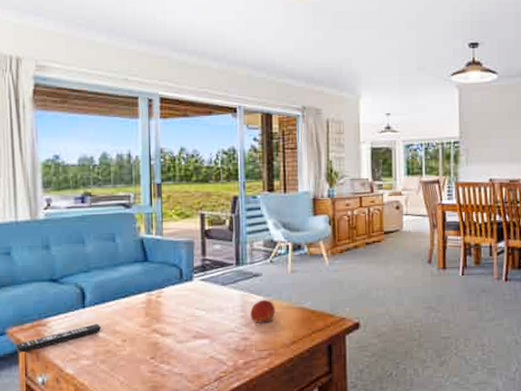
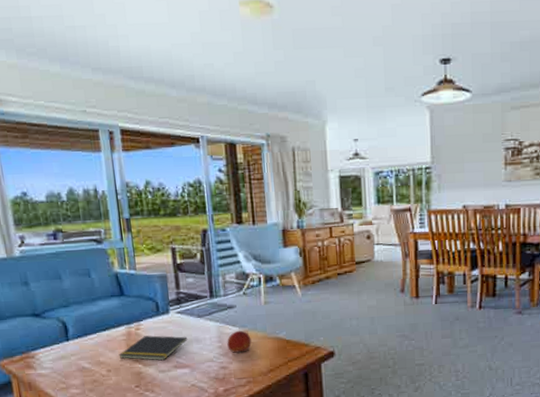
remote control: present [16,324,101,353] -> none [9,355,86,383]
notepad: none [136,303,210,331] -> present [118,335,188,361]

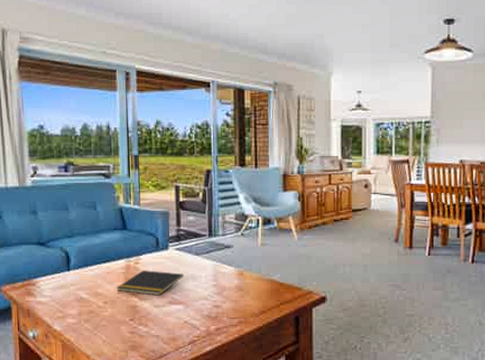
fruit: present [227,330,252,353] -> none [222,270,246,292]

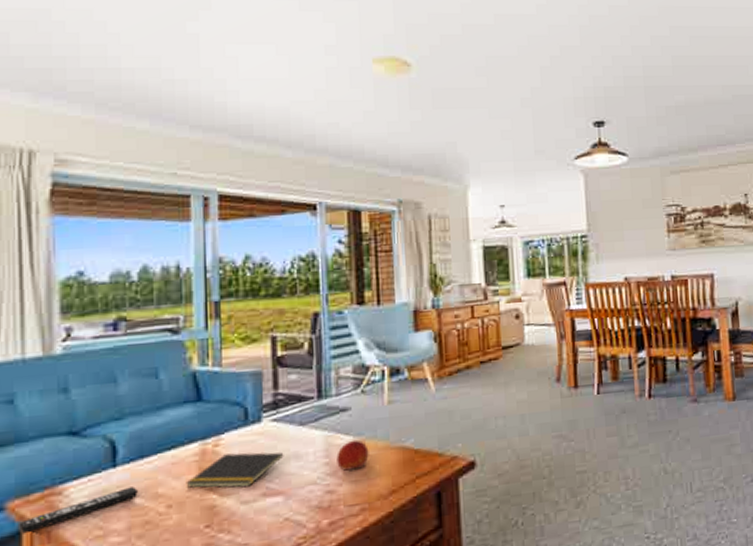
remote control: none [9,286,84,309] -> present [19,487,138,534]
fruit: none [222,270,246,292] -> present [336,439,369,471]

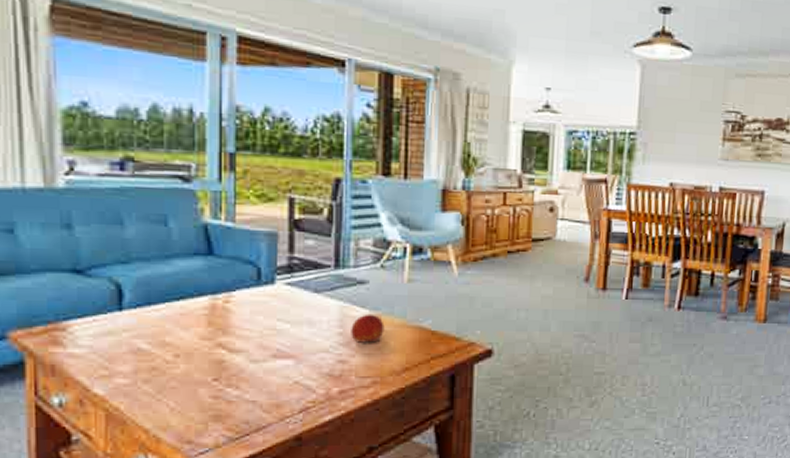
remote control: present [19,487,138,534] -> none [22,332,144,365]
notepad: present [186,452,284,488] -> none [194,312,297,347]

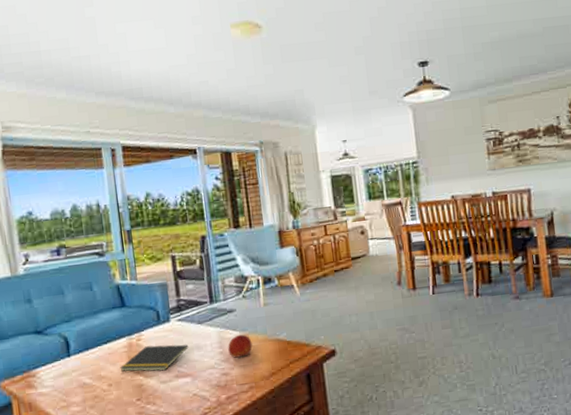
notepad: none [194,312,297,347] -> present [120,344,189,372]

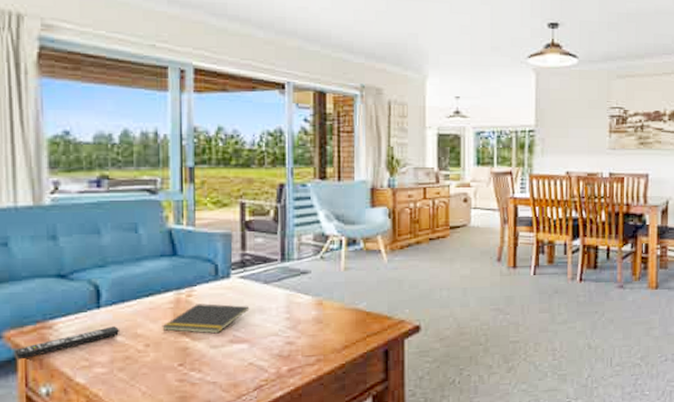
remote control: none [9,371,87,405] -> present [14,326,119,360]
fruit: present [228,334,253,358] -> none [296,299,326,326]

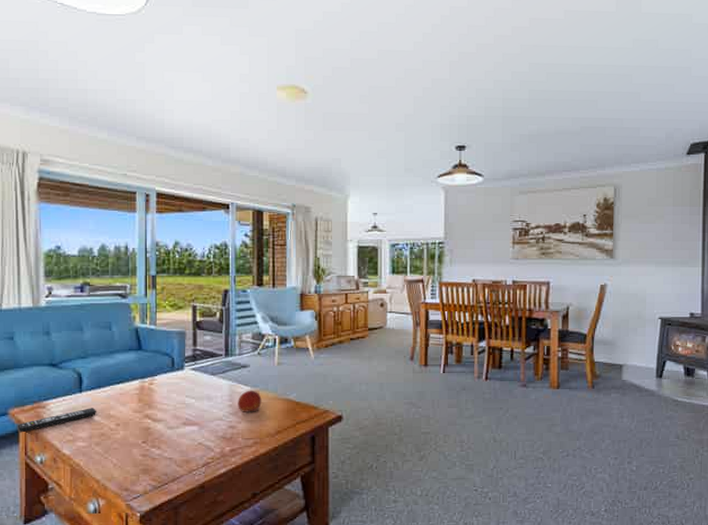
notepad: present [162,303,250,334] -> none [129,391,199,417]
fruit: none [296,299,326,326] -> present [238,390,262,412]

